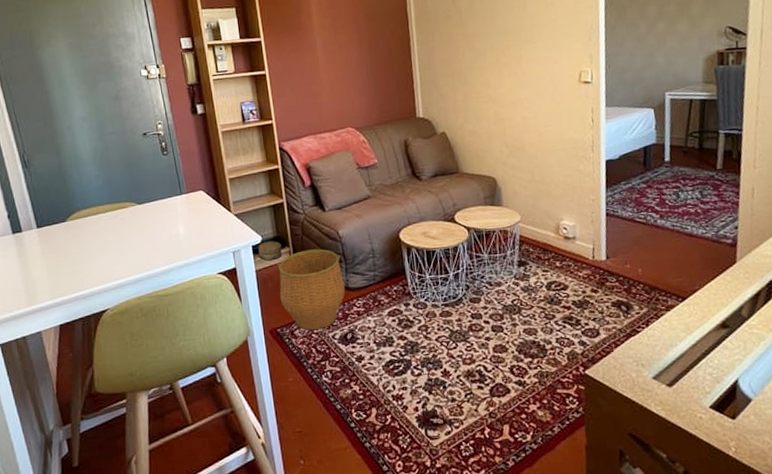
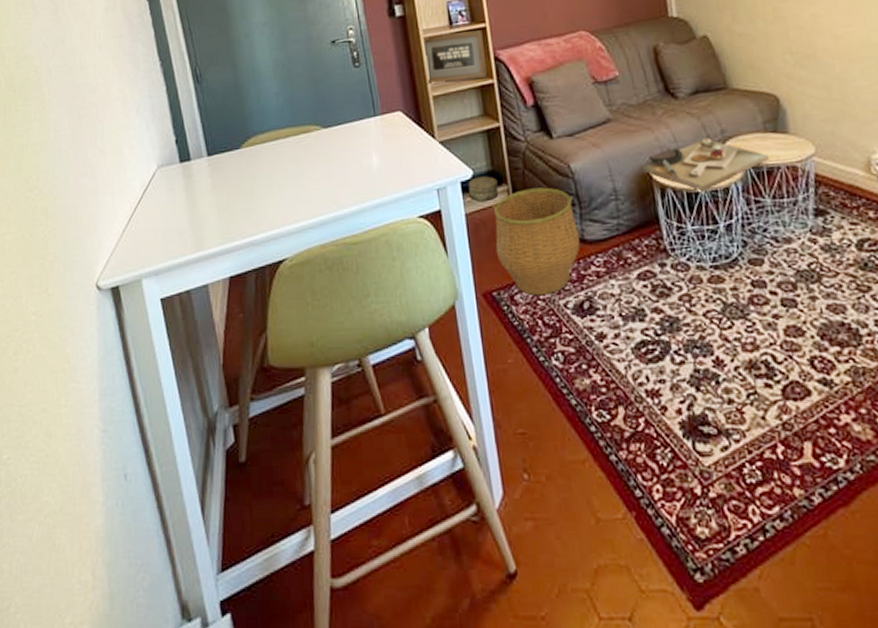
picture frame: none [221,125,274,169] -> present [423,30,487,85]
decorative tray: none [392,210,487,250] -> present [641,138,769,191]

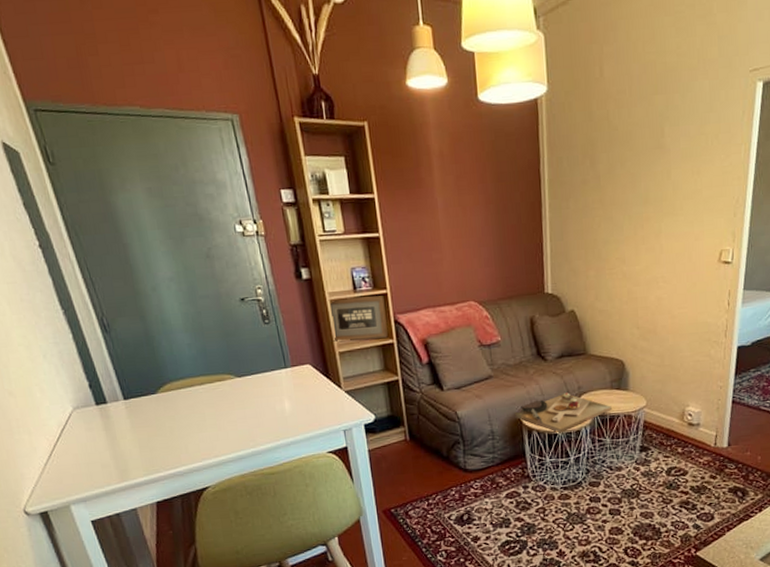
decorative box: present [468,176,499,202] -> none [371,420,397,441]
basket: present [492,187,581,296] -> none [391,429,463,512]

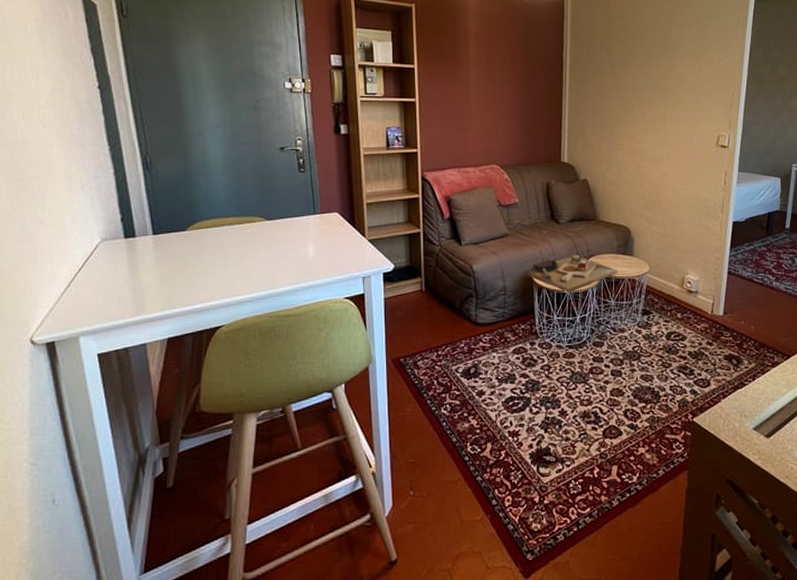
picture frame: present [330,295,388,342] -> none [359,153,414,193]

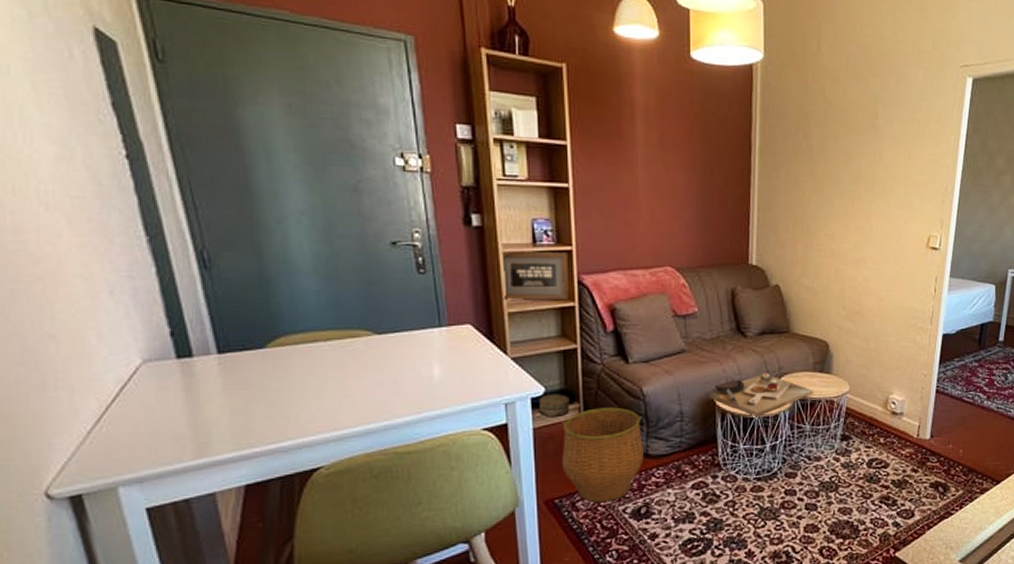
picture frame: none [359,153,414,193] -> present [498,250,569,301]
decorative box: none [388,270,413,290] -> present [538,394,570,418]
basket: none [406,282,474,363] -> present [561,407,645,503]

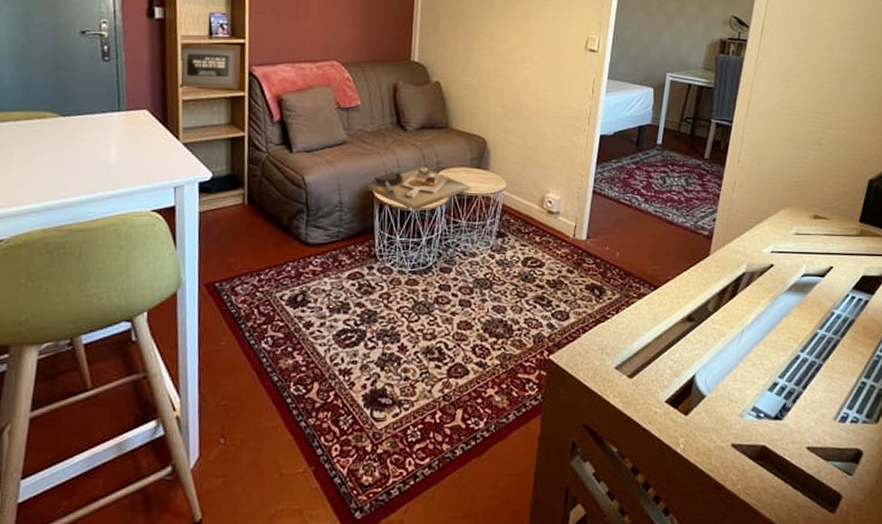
decorative box: present [538,394,570,418] -> none [204,179,235,203]
basket: present [561,407,645,503] -> none [224,194,304,289]

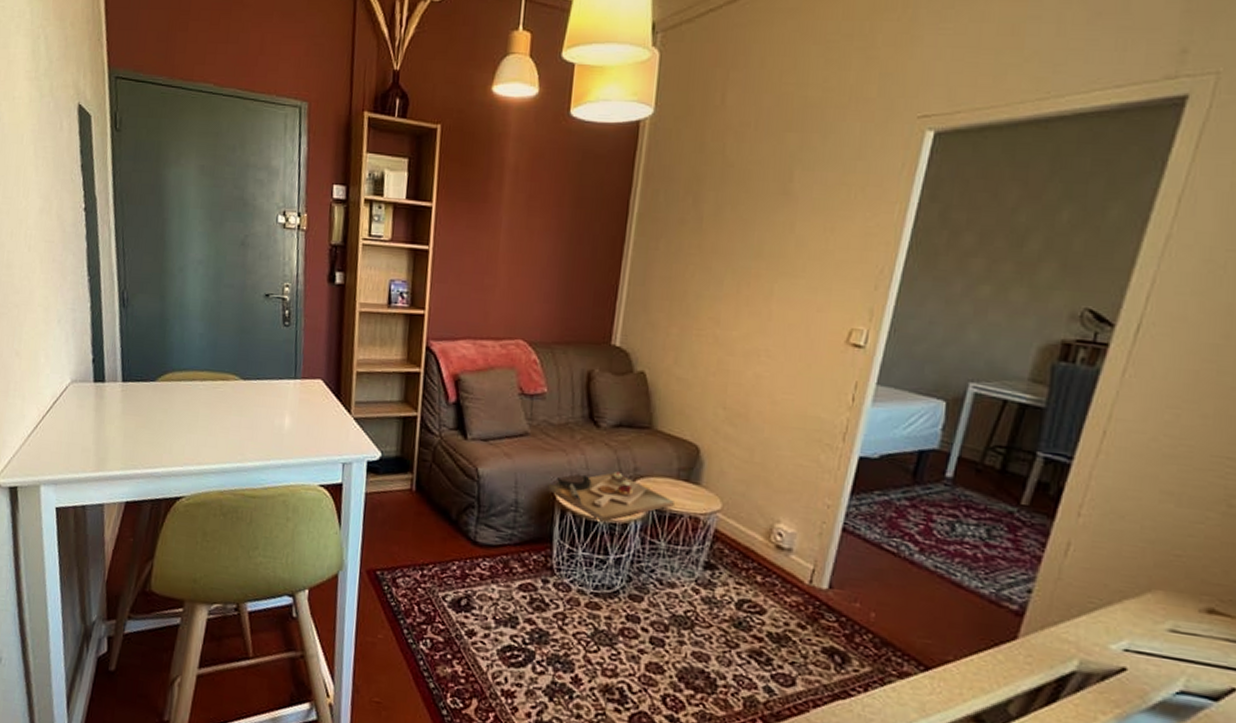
picture frame: present [174,42,241,91] -> none [349,310,420,366]

